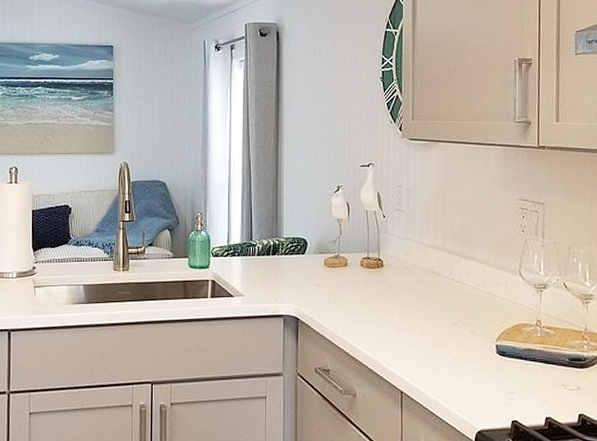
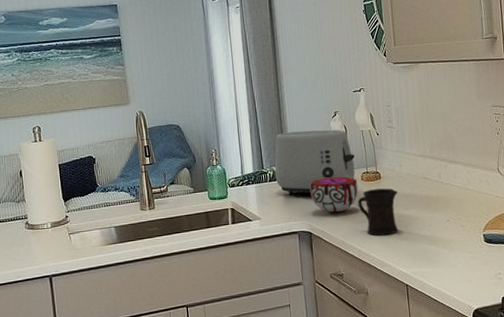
toaster: none [264,203,356,273] -> present [274,129,355,195]
decorative bowl: none [301,258,356,298] -> present [309,176,359,213]
mug: none [354,278,401,332] -> present [357,188,399,236]

